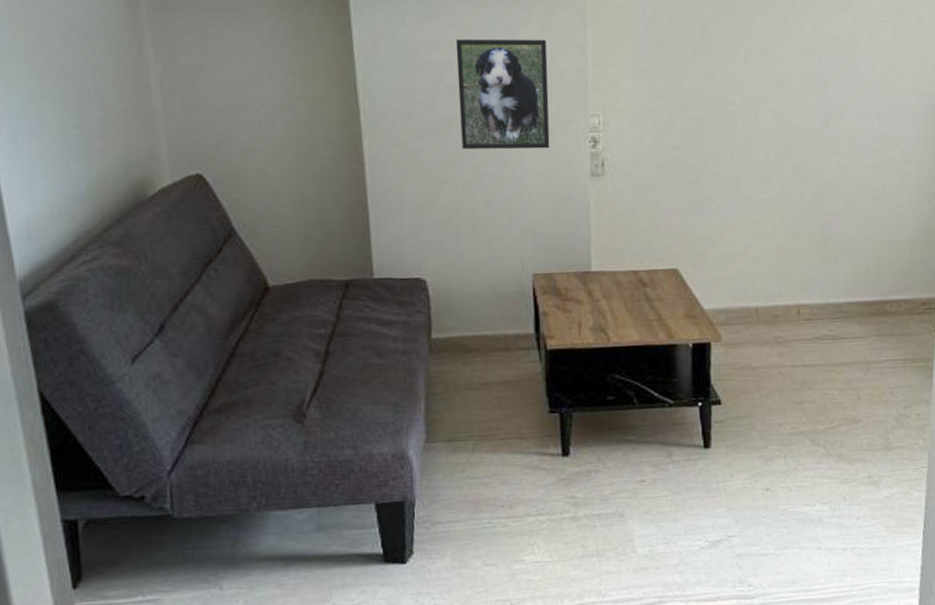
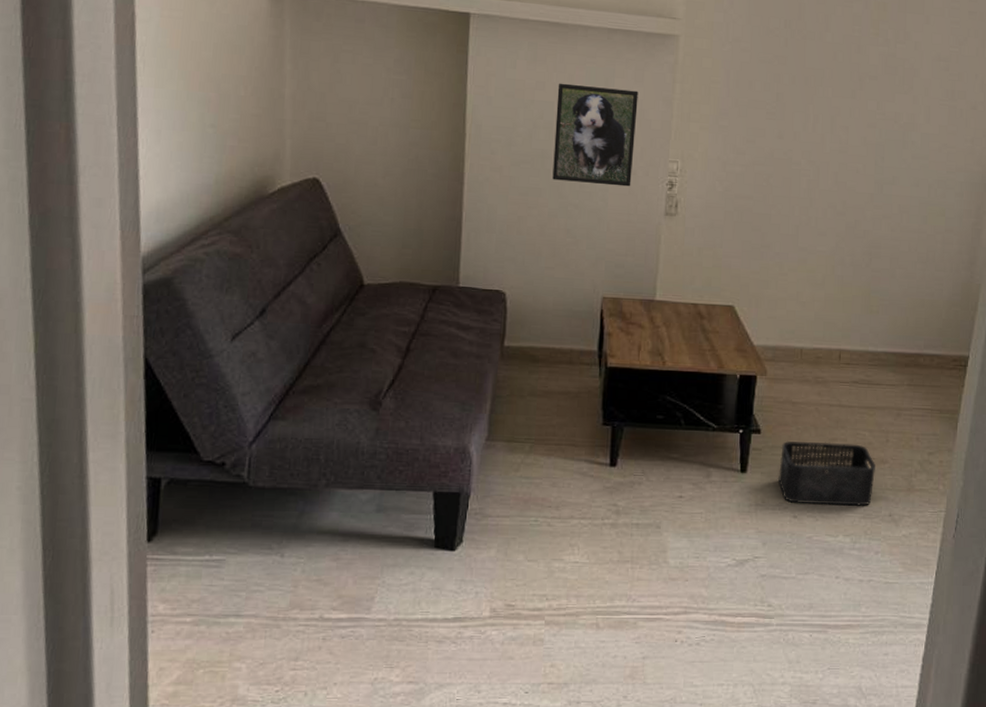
storage bin: none [744,405,849,475] -> present [777,440,875,506]

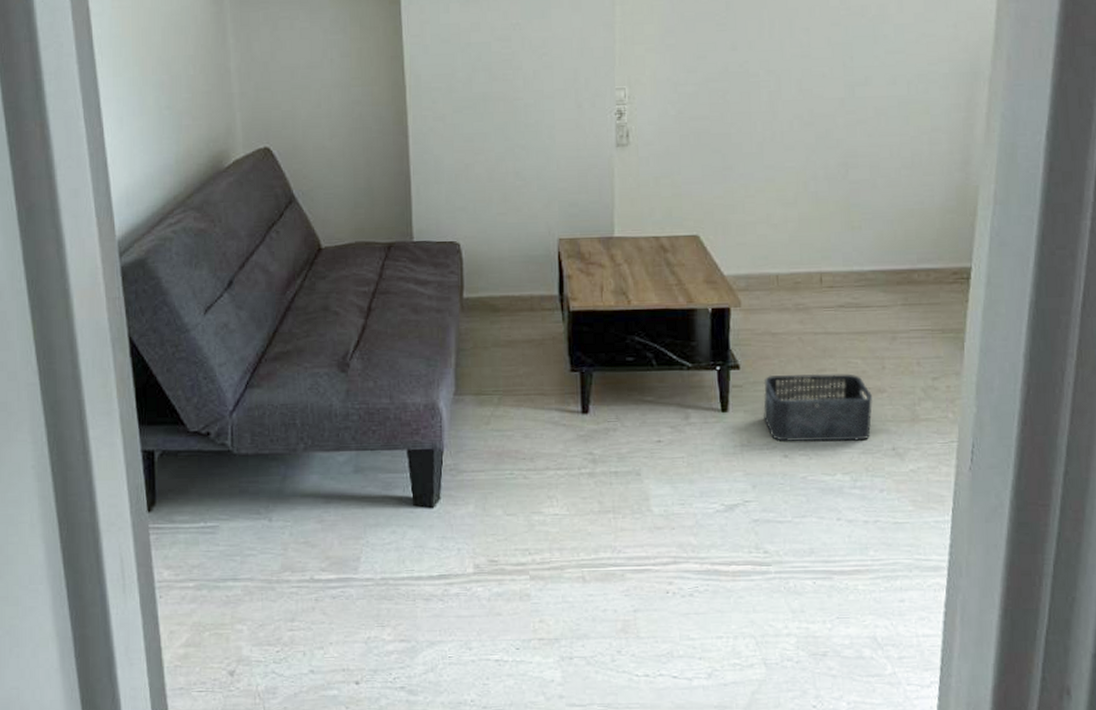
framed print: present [552,83,638,187] -> none [493,19,578,123]

